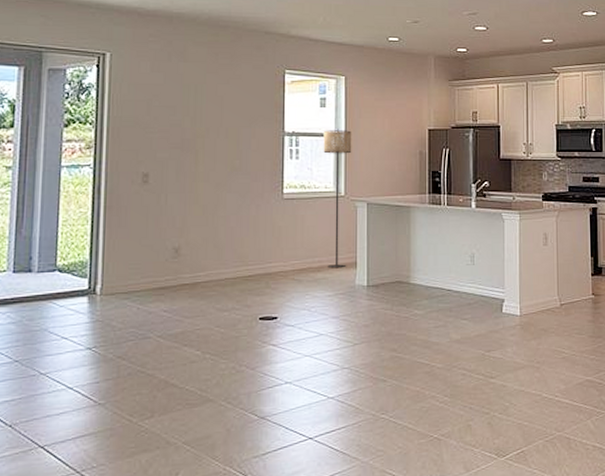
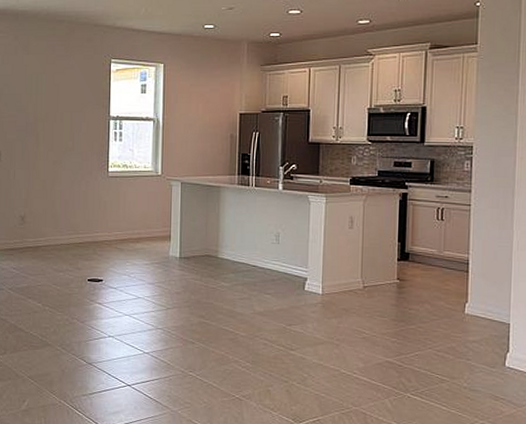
floor lamp: present [323,130,352,267] -> none [143,114,169,239]

